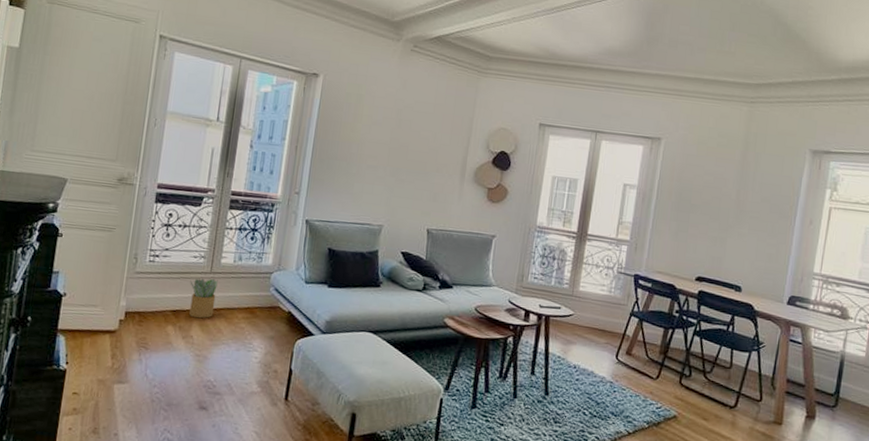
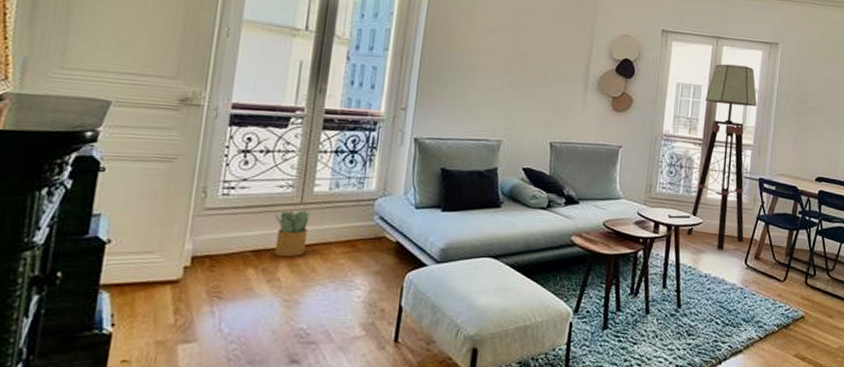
floor lamp: none [556,158,636,343] -> present [686,64,757,250]

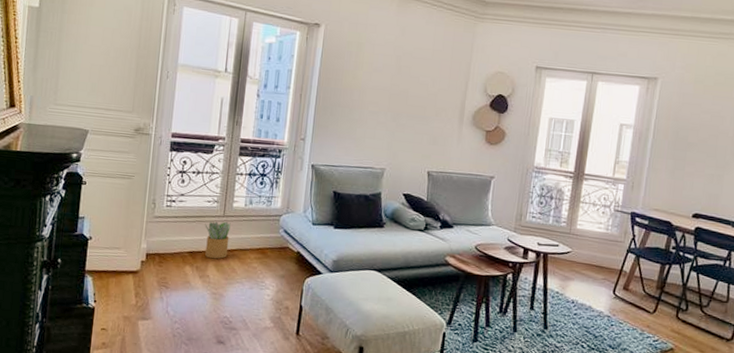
floor lamp: present [686,64,757,250] -> none [554,99,632,279]

